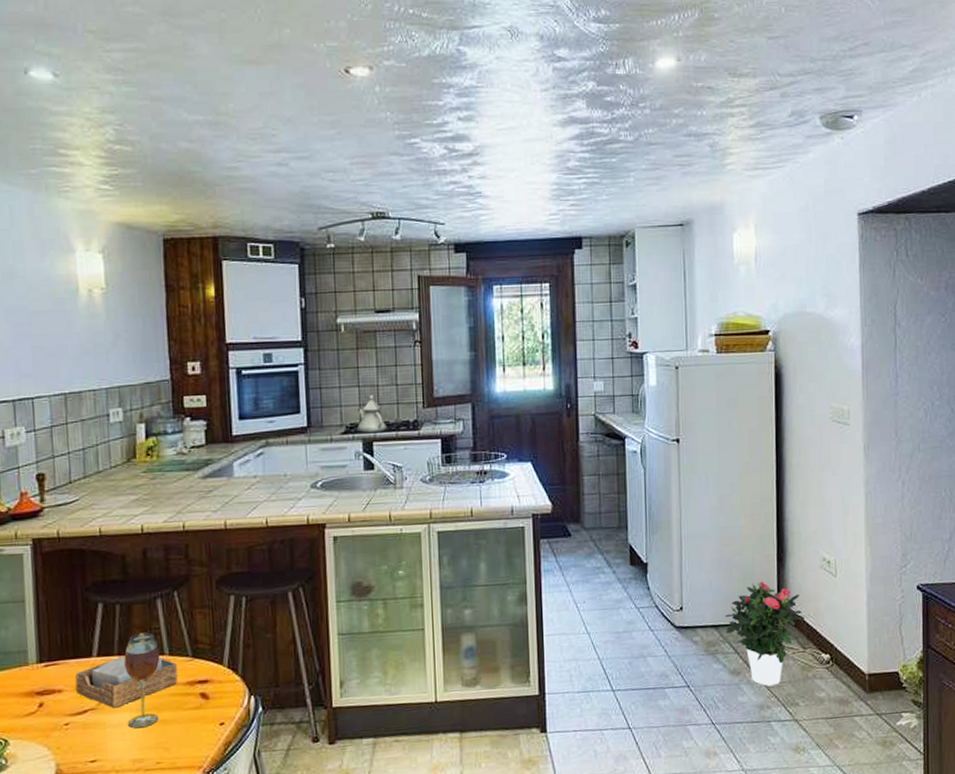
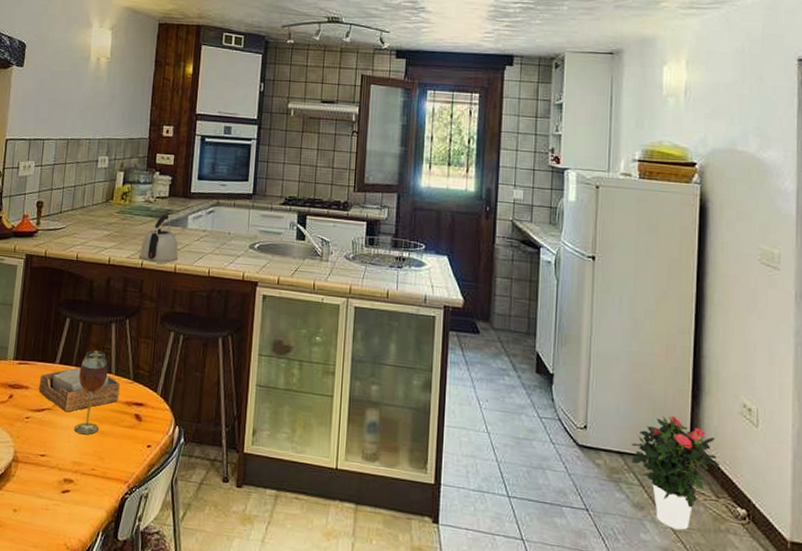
kettle: none [179,465,228,524] -> present [139,214,178,265]
teapot: present [355,394,389,434] -> none [292,173,322,209]

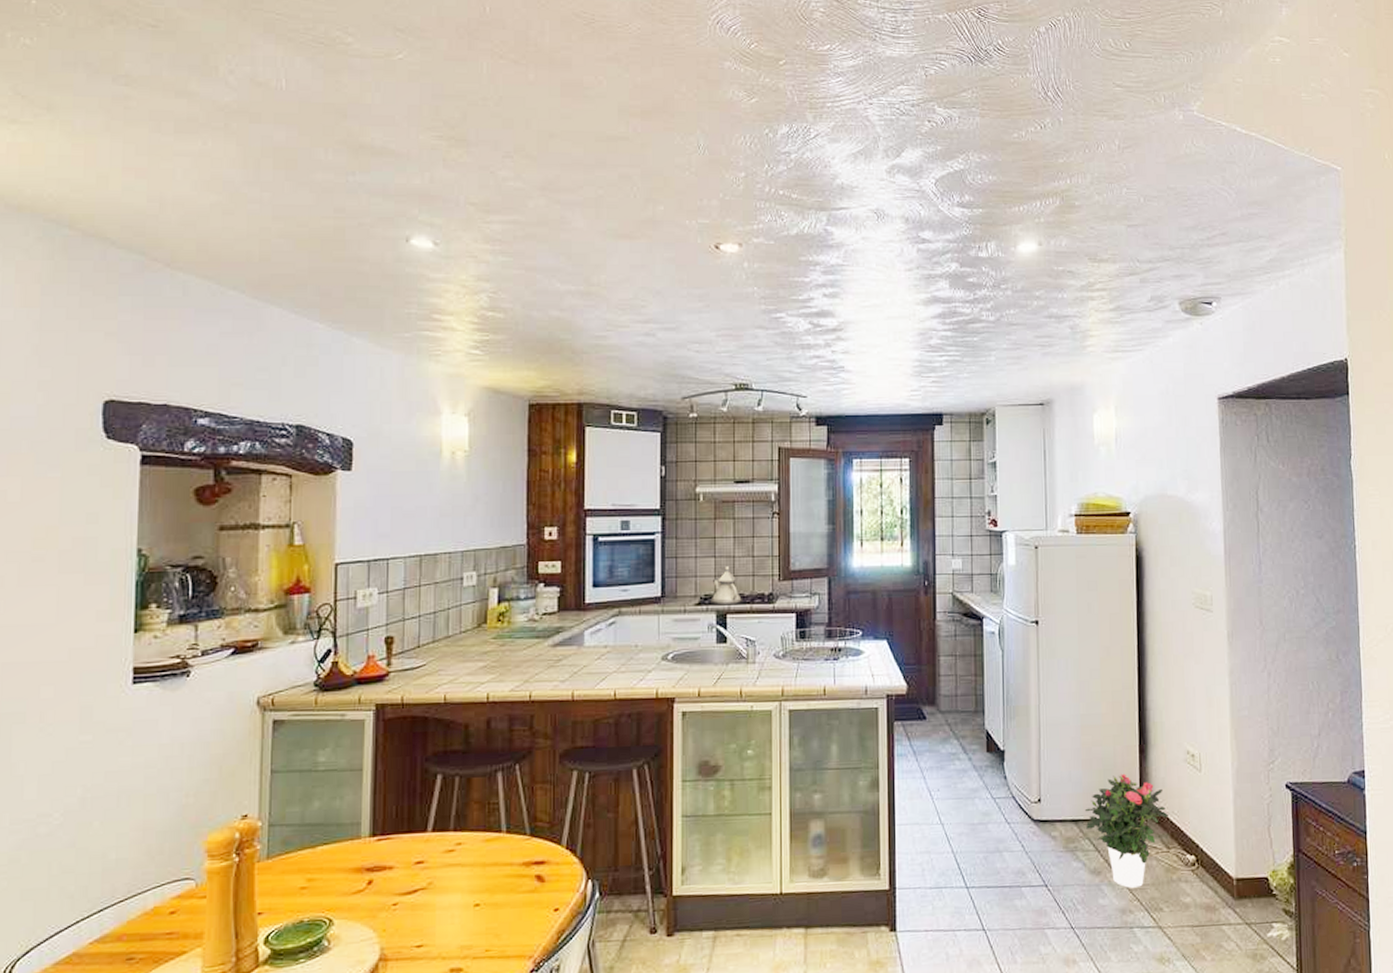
napkin holder: present [38,367,120,412] -> none [407,831,513,889]
wineglass: present [75,350,108,435] -> none [459,807,497,912]
kettle: present [139,214,178,265] -> none [526,633,576,694]
teapot: none [292,173,322,209] -> present [709,565,743,606]

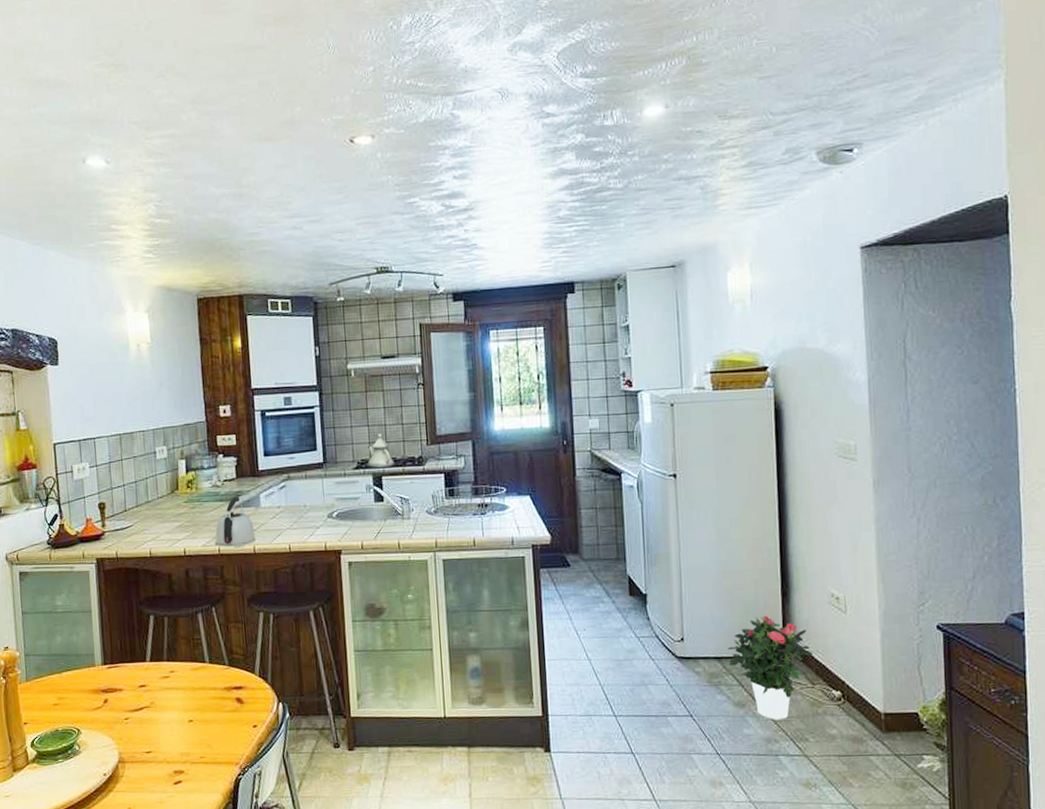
kettle: none [526,633,576,694] -> present [215,496,256,548]

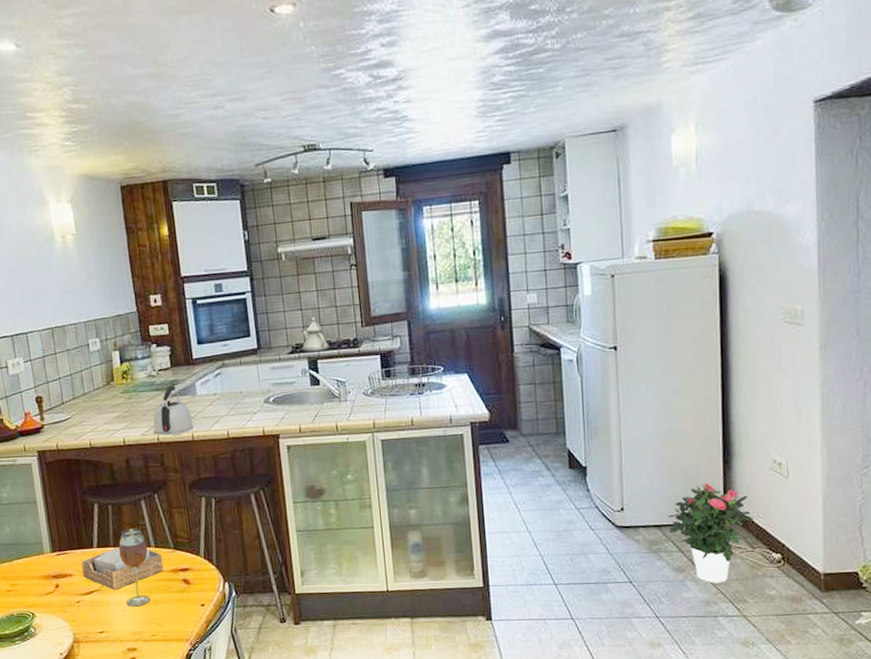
napkin holder: none [132,661,217,707] -> present [81,547,164,590]
wineglass: none [172,642,202,726] -> present [118,528,150,607]

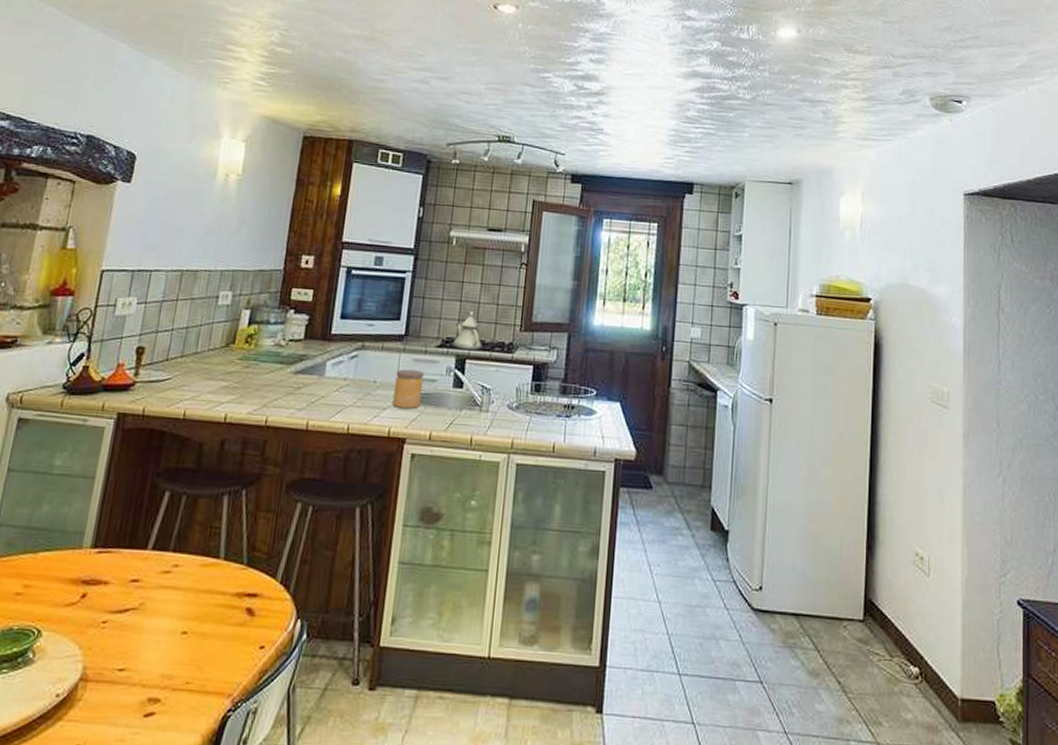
napkin holder: present [81,547,164,590] -> none [121,552,230,611]
wineglass: present [118,528,150,607] -> none [166,530,216,639]
kettle: present [153,385,194,436] -> none [263,360,313,421]
jar: none [257,376,285,410] -> present [392,369,425,409]
potted flower: present [667,483,755,583] -> none [806,569,895,696]

